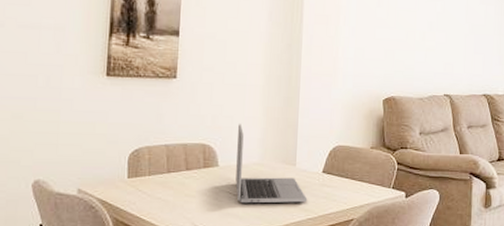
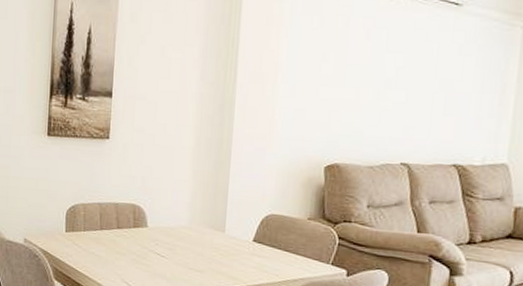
laptop: present [235,124,308,204] -> none [163,186,236,271]

